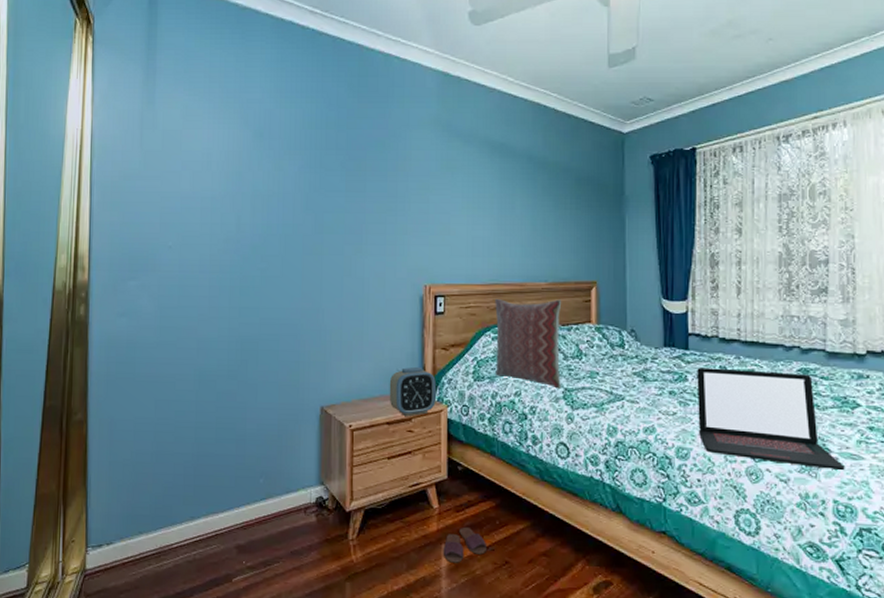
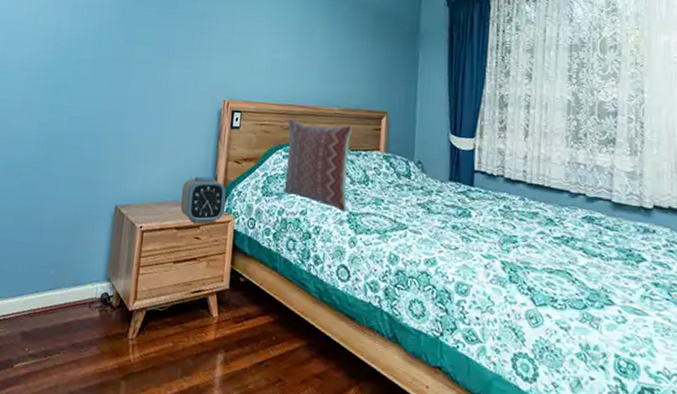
slippers: present [443,526,488,563] -> none [218,338,262,375]
laptop: present [697,368,845,471] -> none [479,205,628,325]

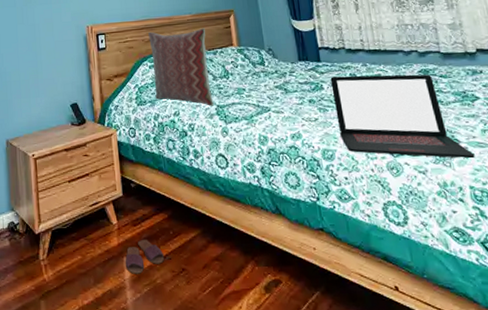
alarm clock: present [180,176,226,224] -> none [64,97,106,143]
slippers: none [218,338,262,375] -> present [125,239,165,274]
laptop: none [479,205,628,325] -> present [330,74,475,159]

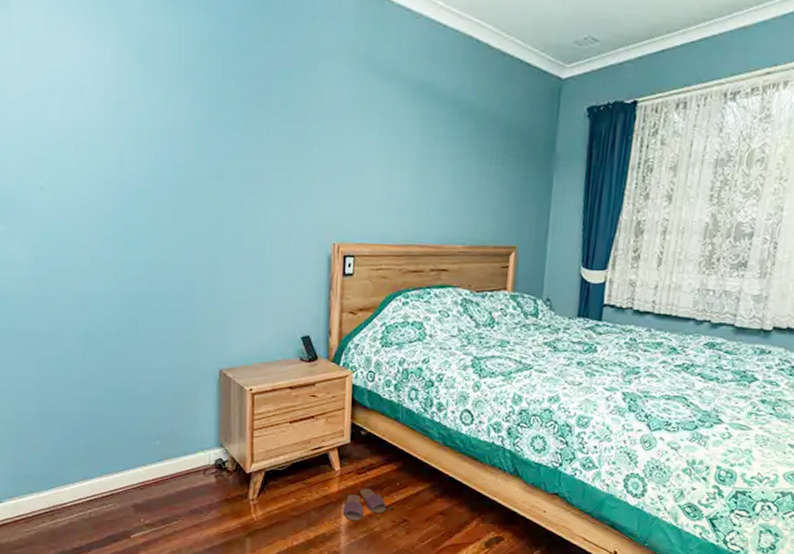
pillow: present [148,28,214,107] -> none [404,260,479,358]
laptop: present [330,74,475,159] -> none [600,339,733,440]

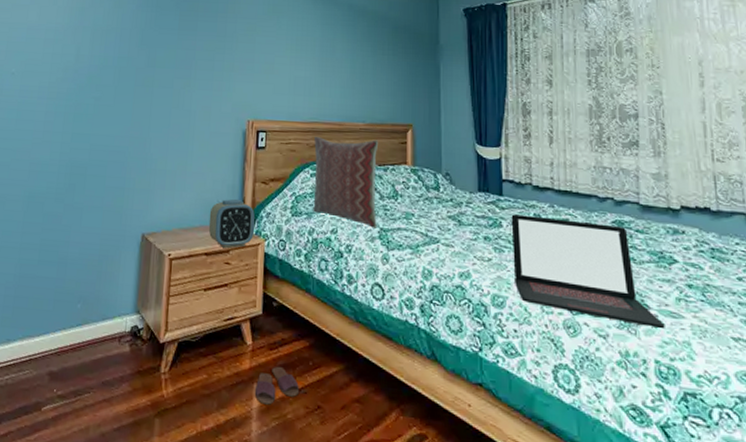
alarm clock: none [292,330,342,382] -> present [208,198,255,249]
pillow: none [404,260,479,358] -> present [313,136,379,230]
laptop: none [600,339,733,440] -> present [511,214,665,329]

